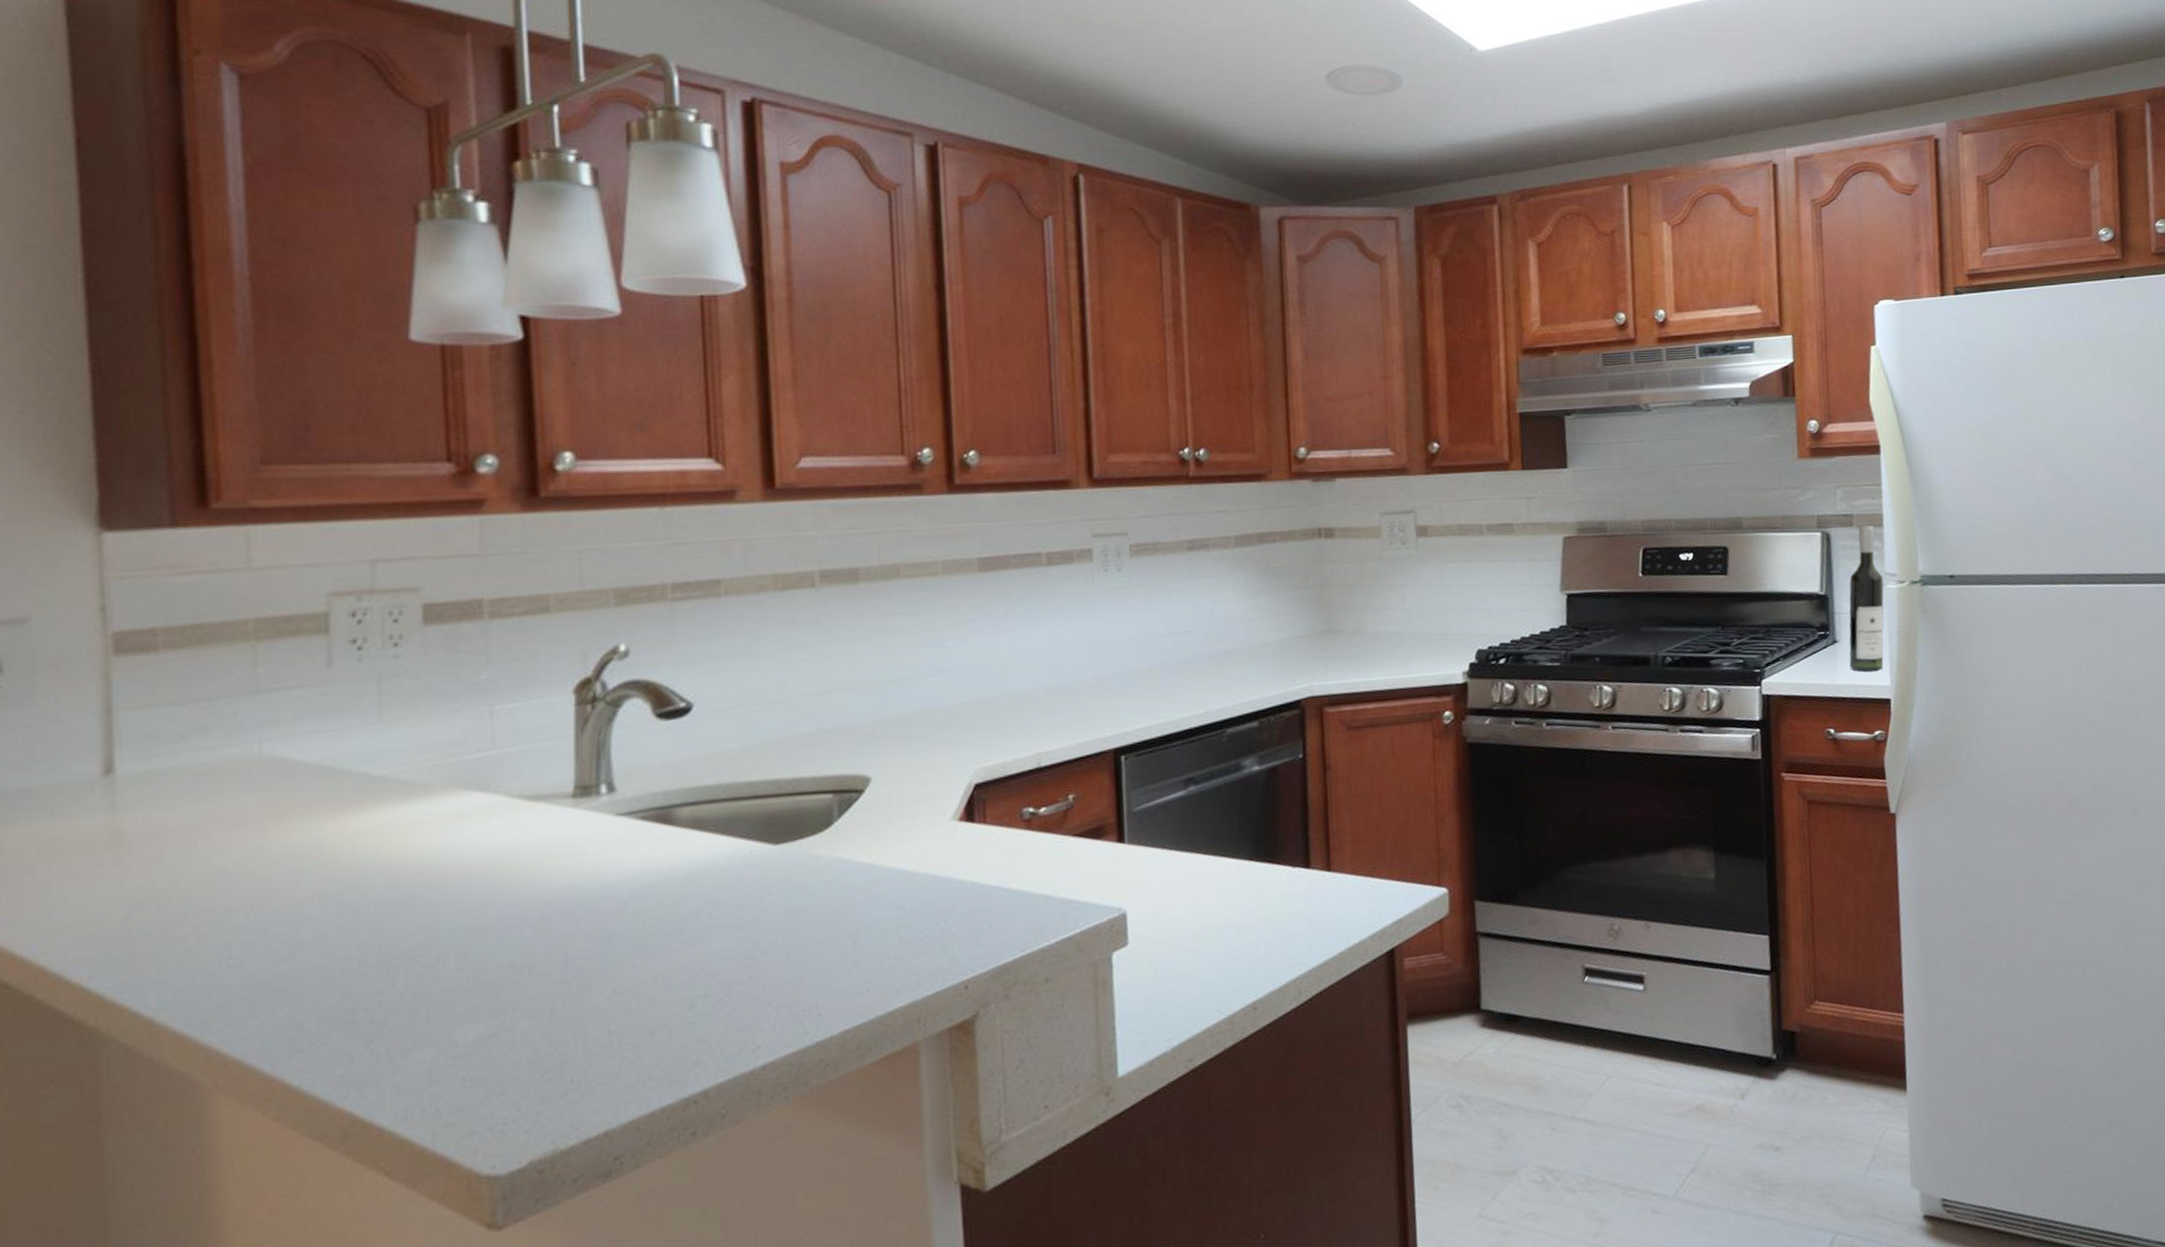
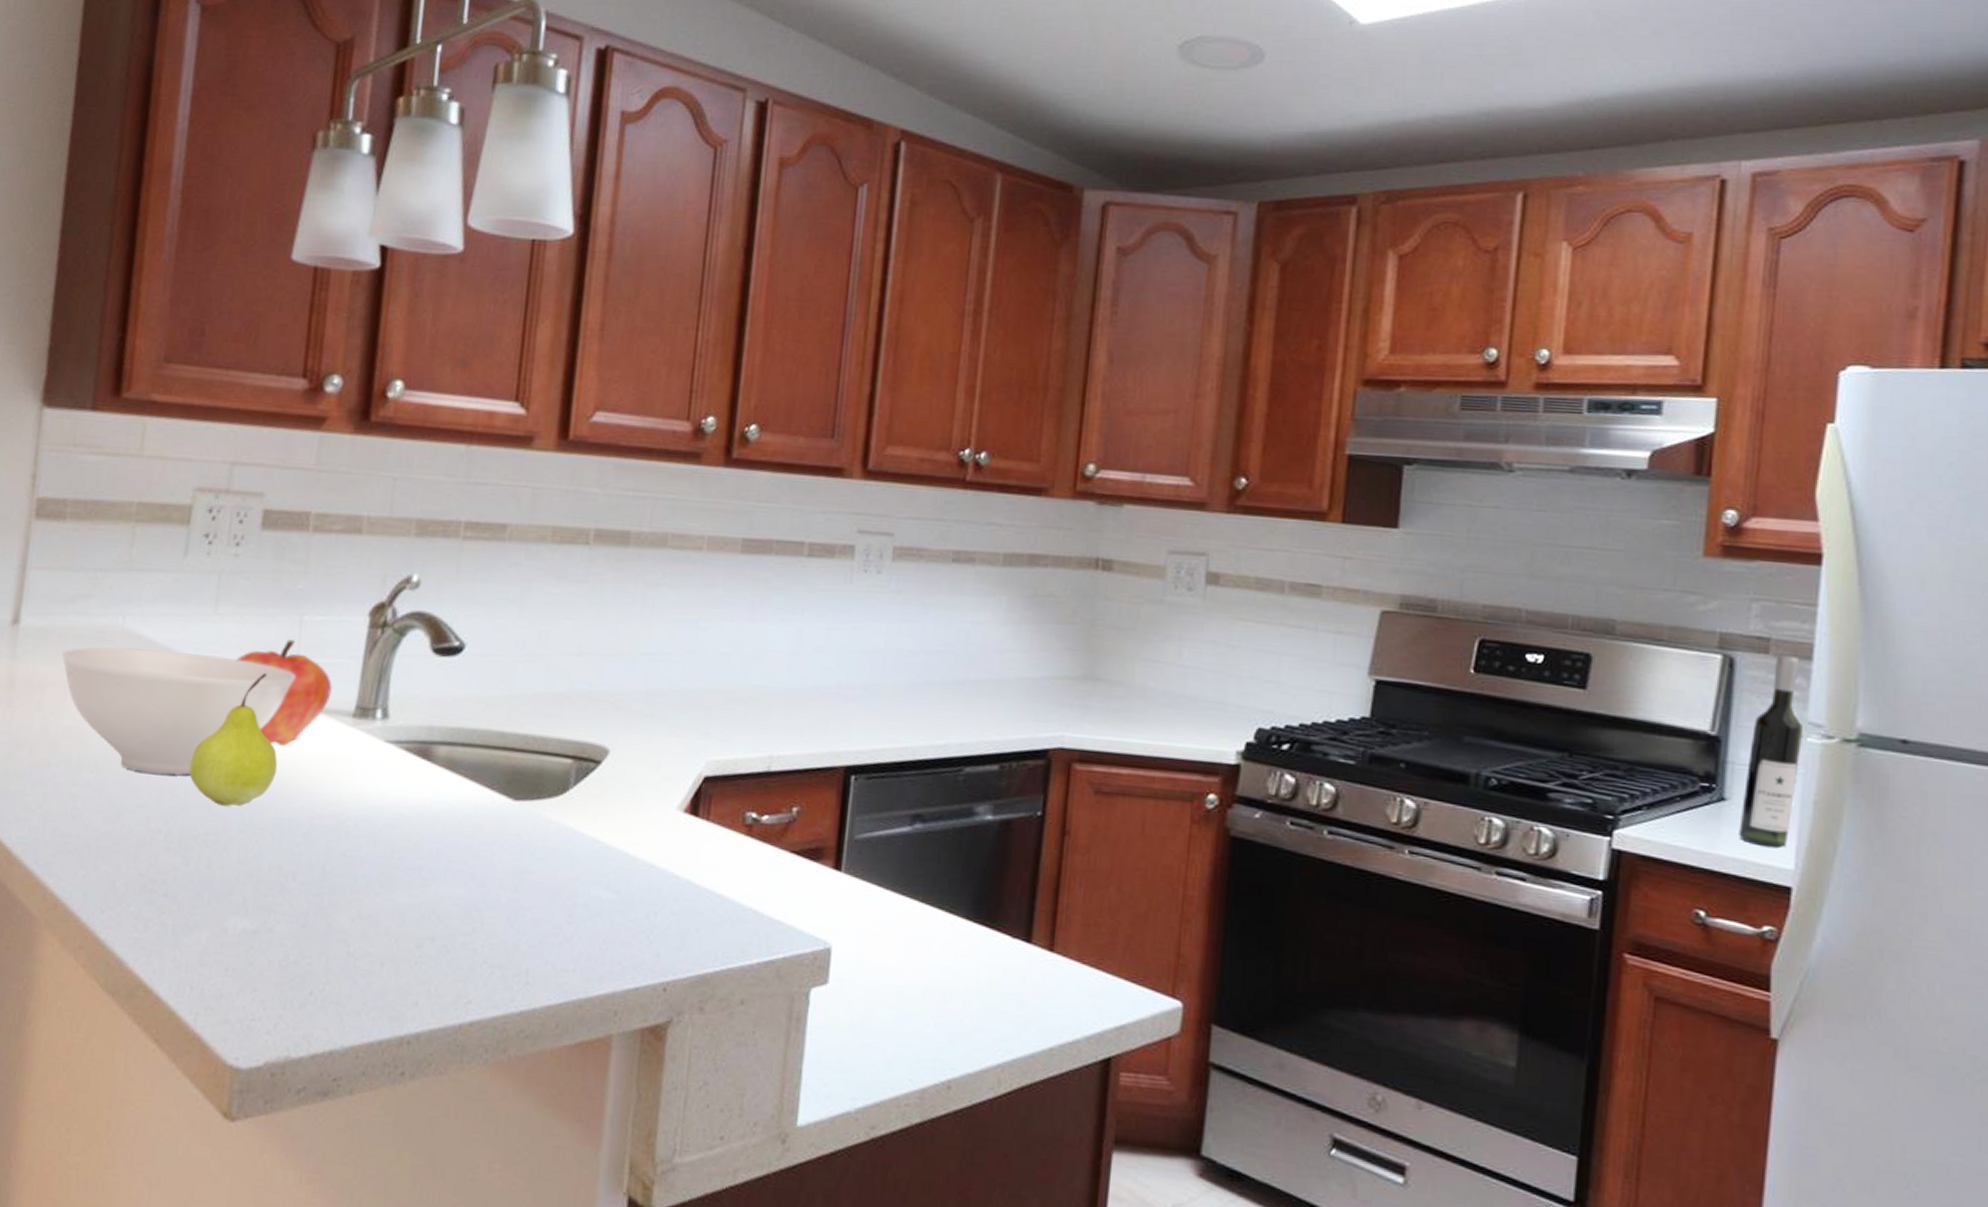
bowl: none [182,762,495,903] -> present [62,647,296,775]
fruit: none [376,771,490,917] -> present [189,672,278,807]
fruit: none [416,732,542,843] -> present [236,639,332,747]

